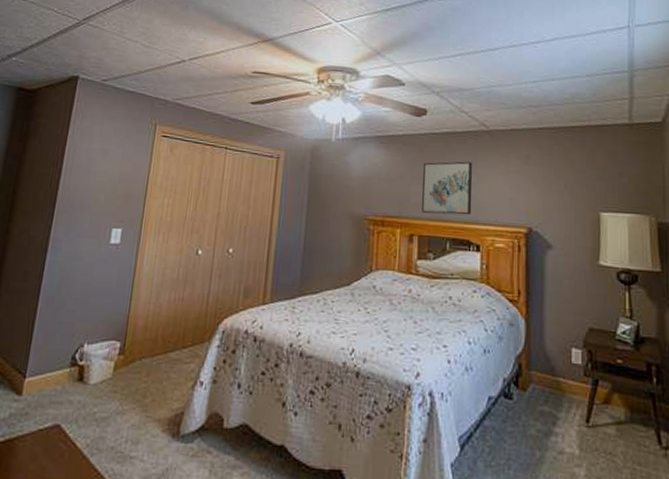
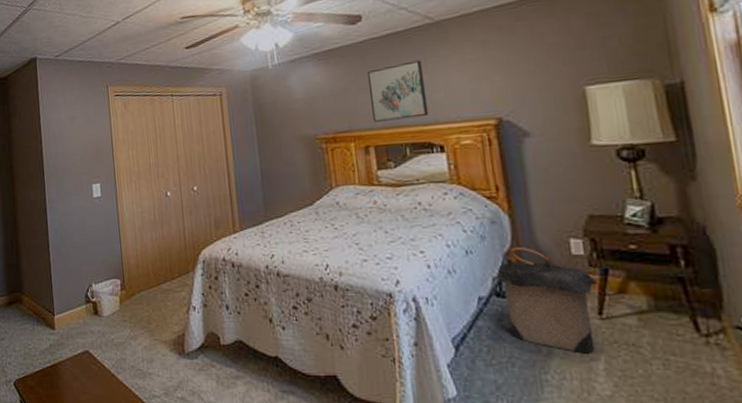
laundry hamper: none [505,350,590,460] -> present [494,246,599,354]

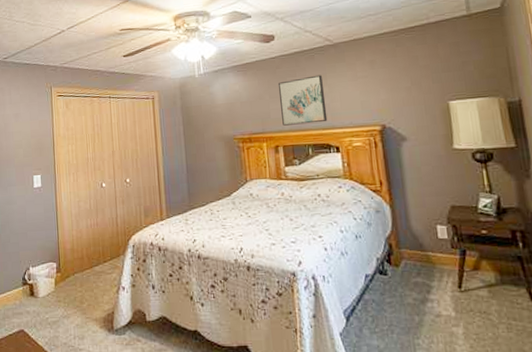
laundry hamper: present [494,246,599,354] -> none [378,232,459,321]

